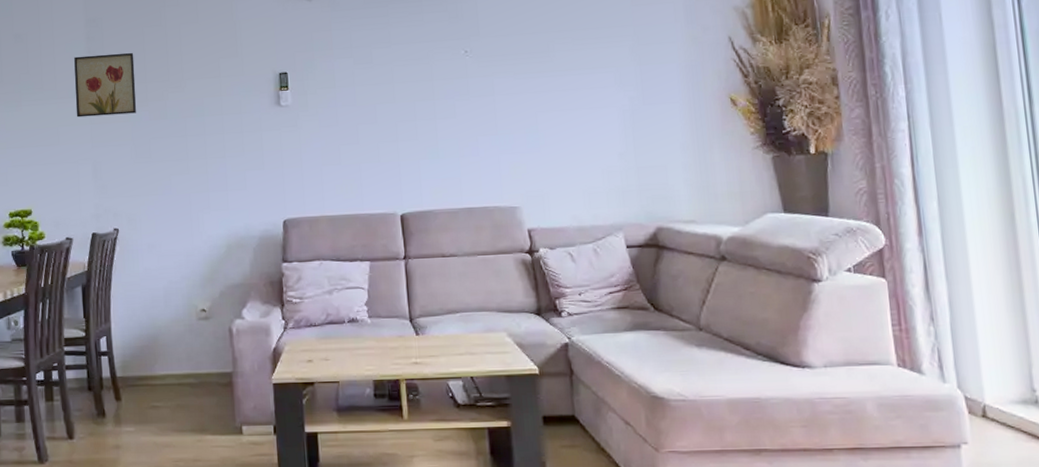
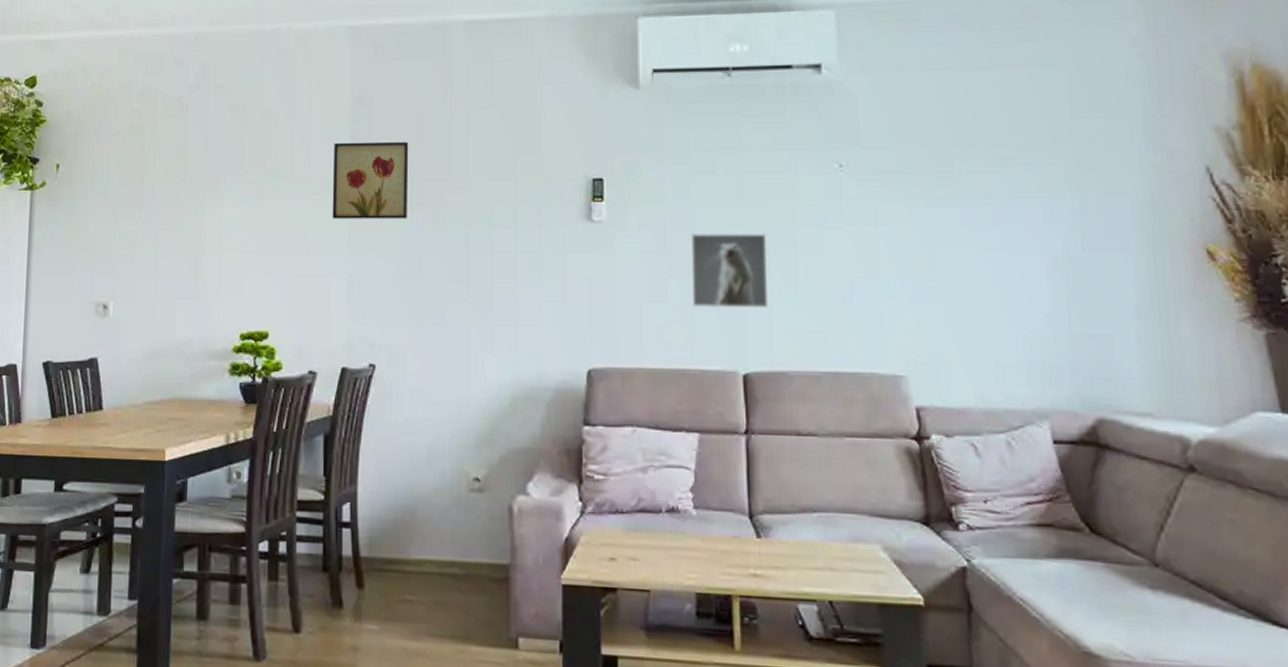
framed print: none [356,107,416,167] -> present [690,233,768,309]

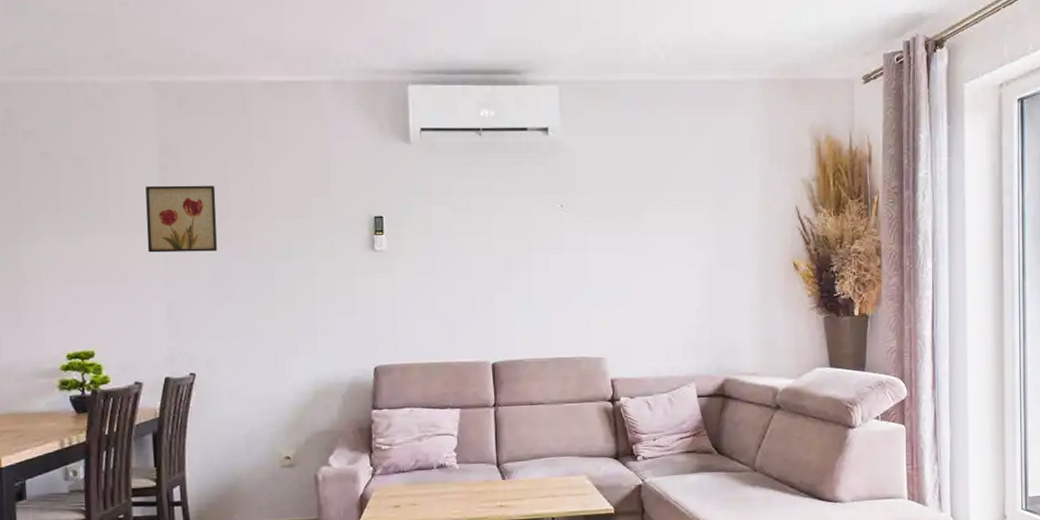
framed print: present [690,233,768,309] -> none [452,258,510,316]

